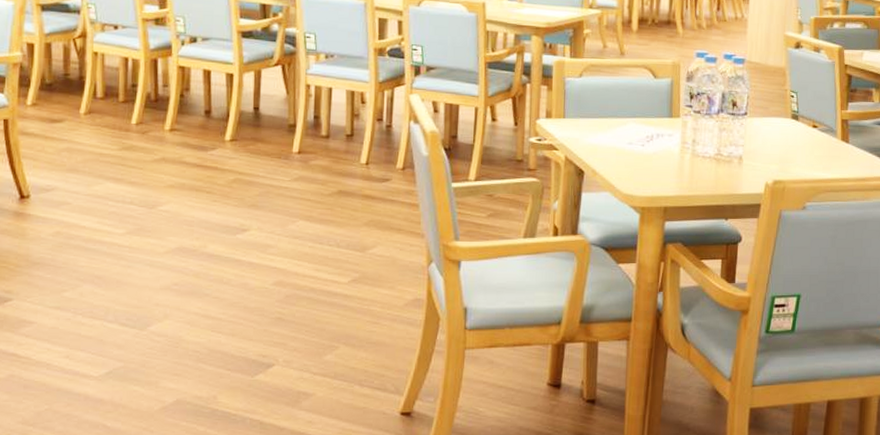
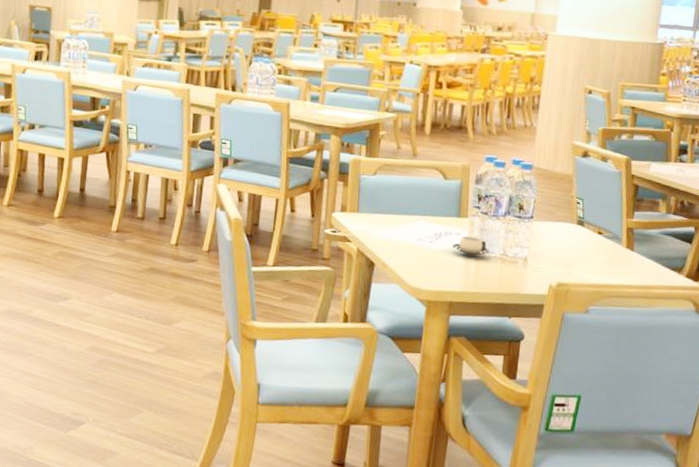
cup: none [665,137,703,158] -> present [452,236,489,257]

